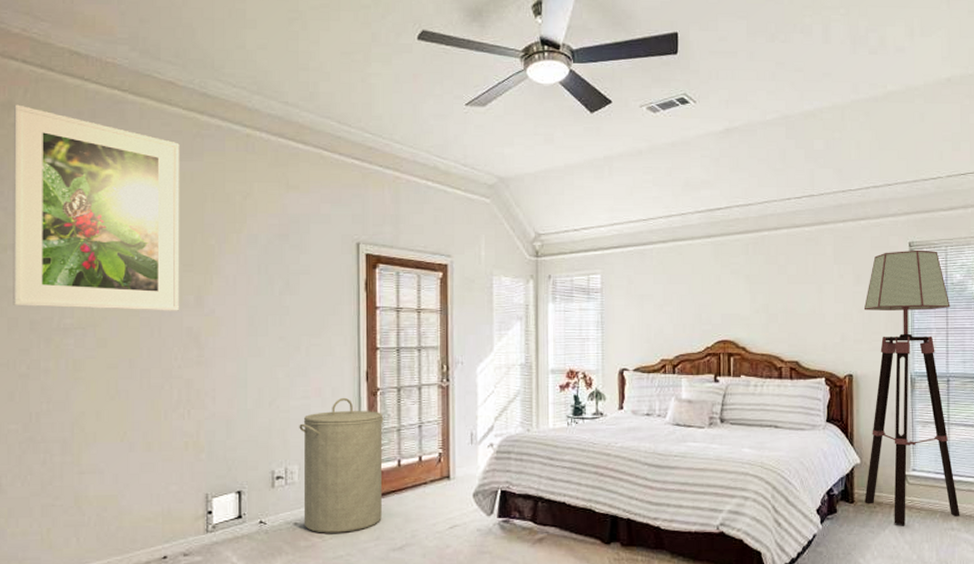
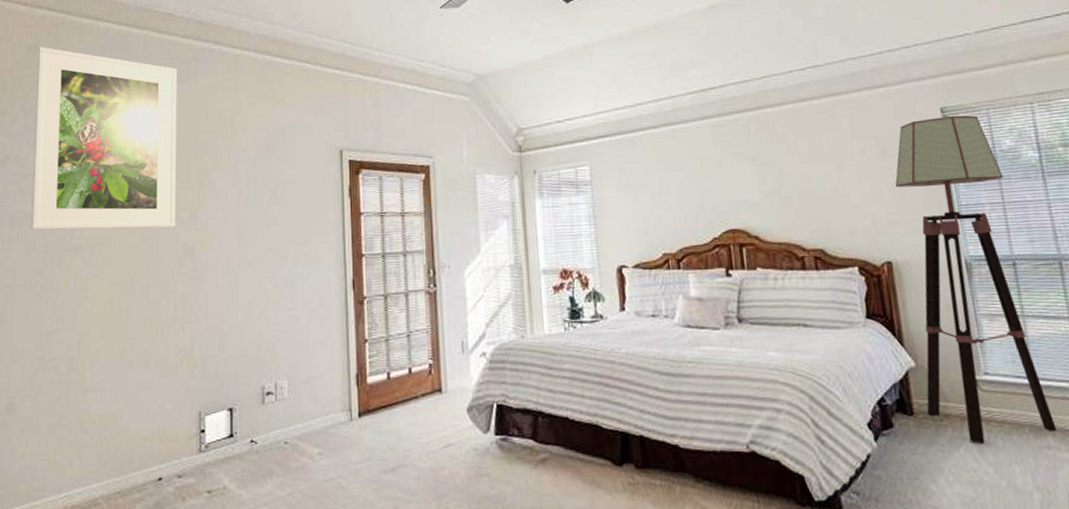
laundry hamper: present [299,397,384,533] -> none [288,307,373,453]

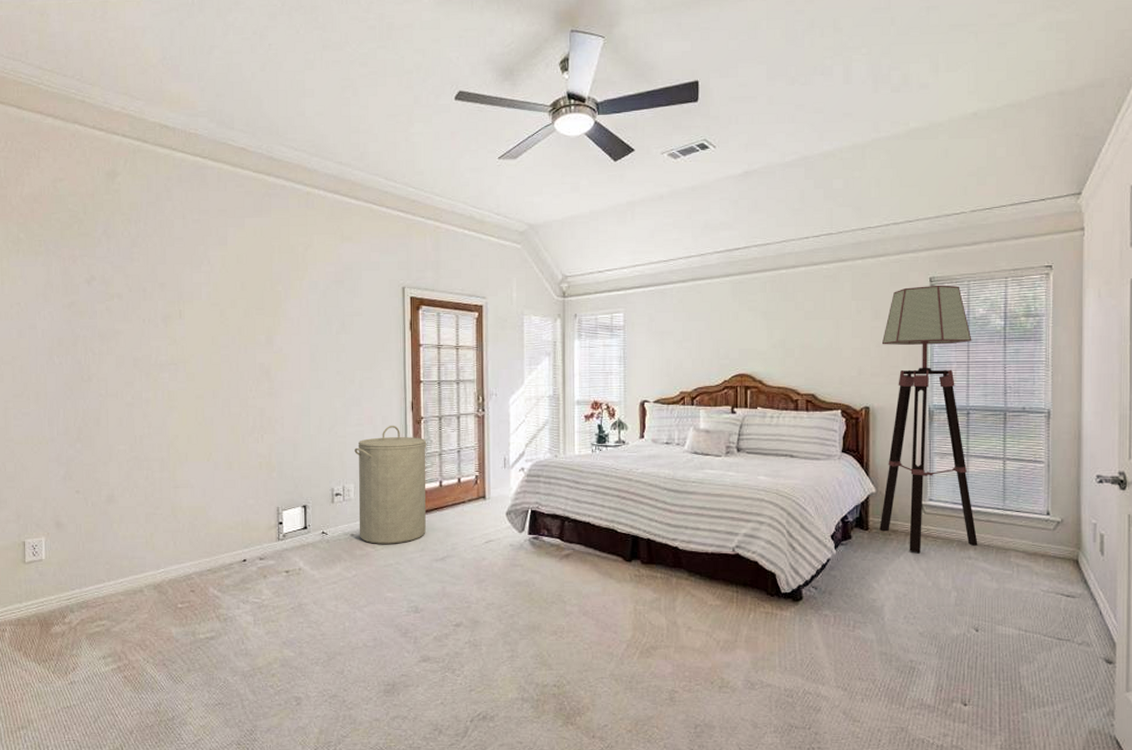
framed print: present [31,46,177,230] -> none [116,173,253,349]
laundry hamper: none [288,307,373,453] -> present [354,425,427,544]

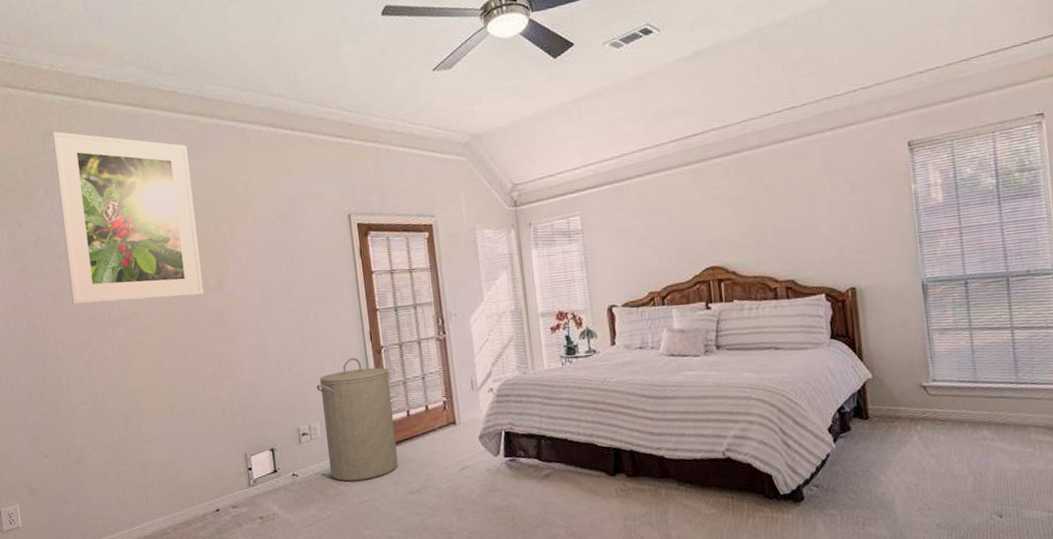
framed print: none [116,173,253,349] -> present [52,131,204,305]
floor lamp: present [879,285,978,553] -> none [862,147,992,439]

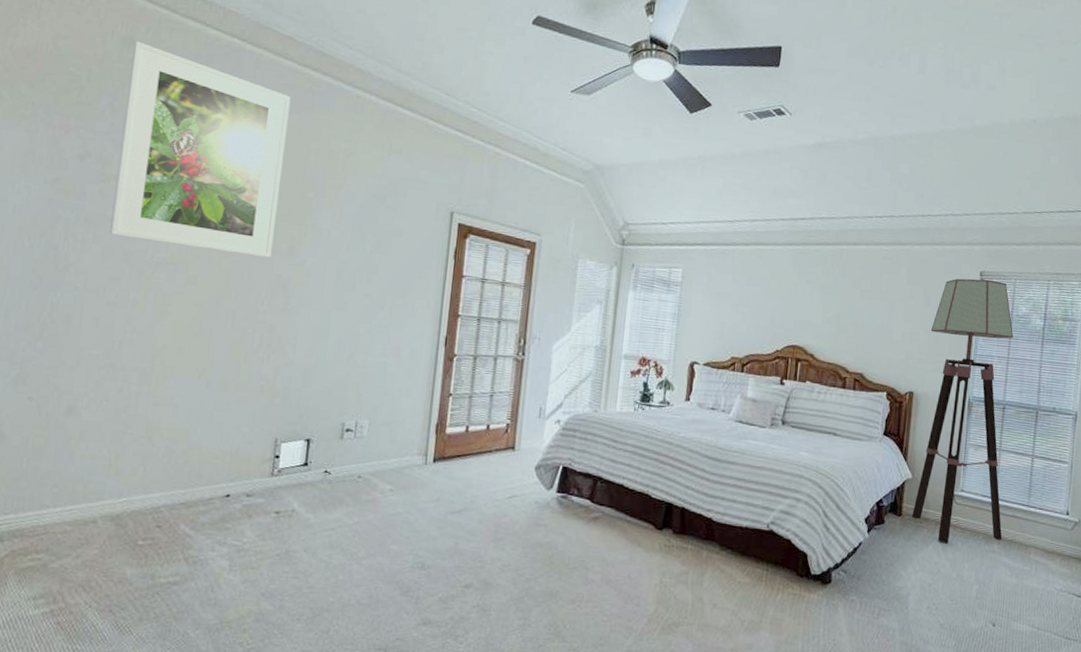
laundry hamper: present [316,357,398,482] -> none [367,359,457,491]
floor lamp: none [862,147,992,439] -> present [912,278,1014,543]

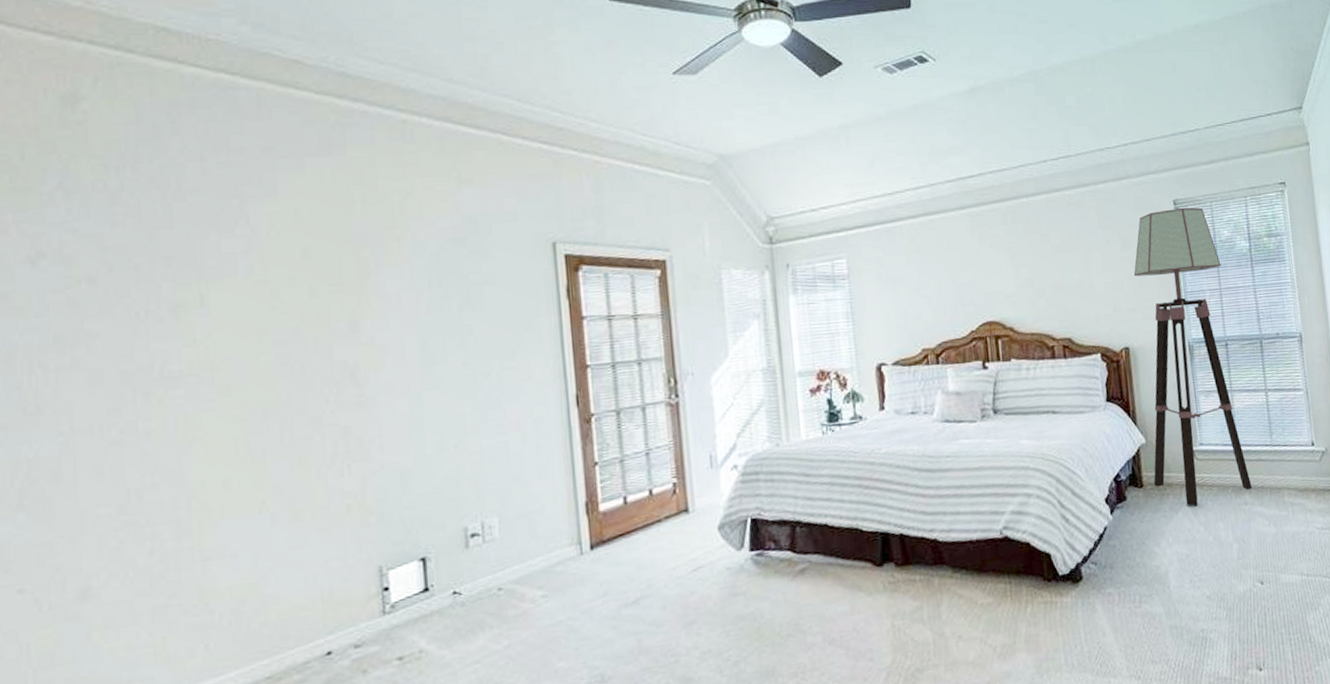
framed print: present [110,41,291,258] -> none [79,97,327,355]

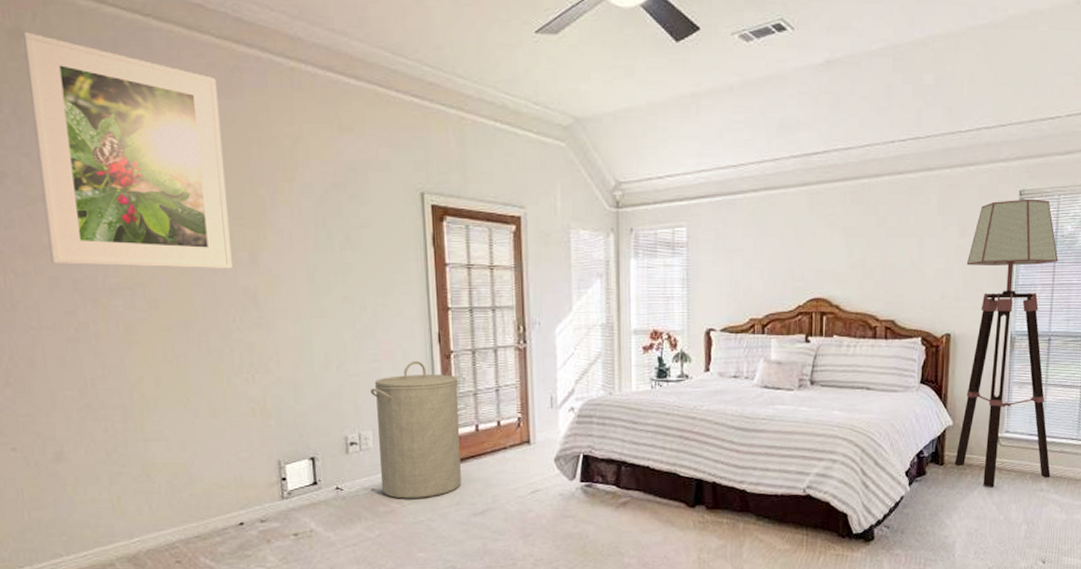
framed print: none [79,97,327,355] -> present [23,32,233,269]
laundry hamper: none [495,428,609,597] -> present [370,360,461,499]

